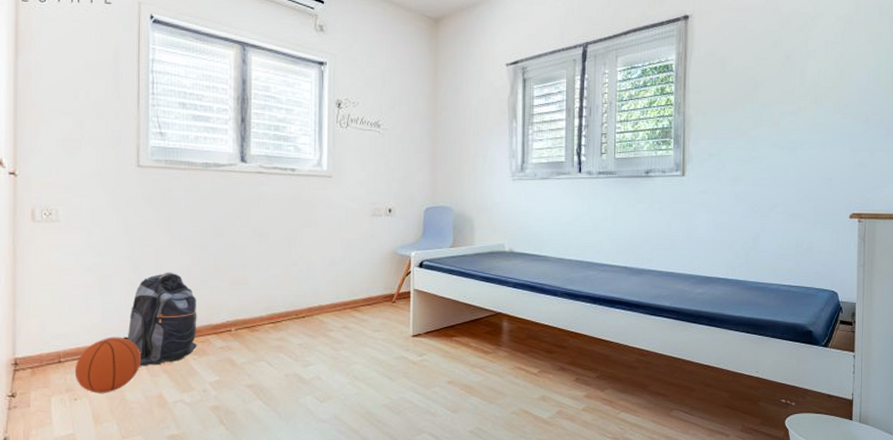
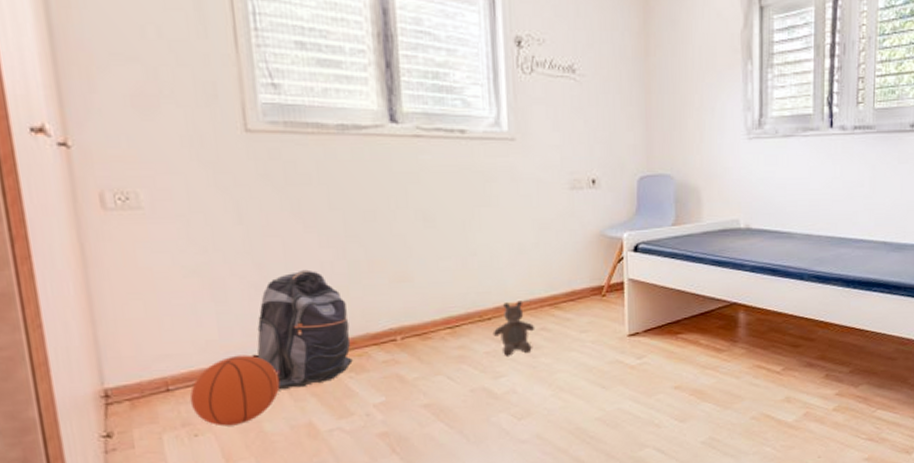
stuffed animal: none [305,303,339,348] -> present [493,300,535,356]

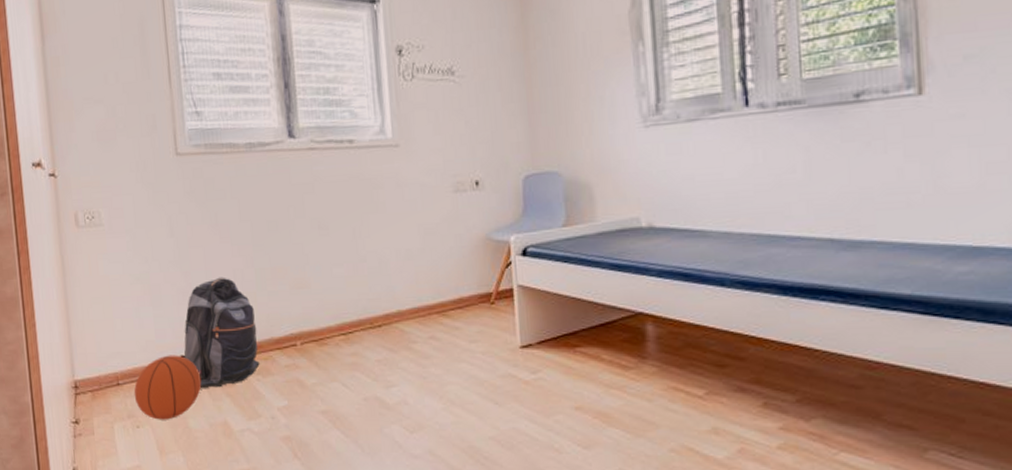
stuffed animal: present [493,300,535,356] -> none [383,308,424,365]

